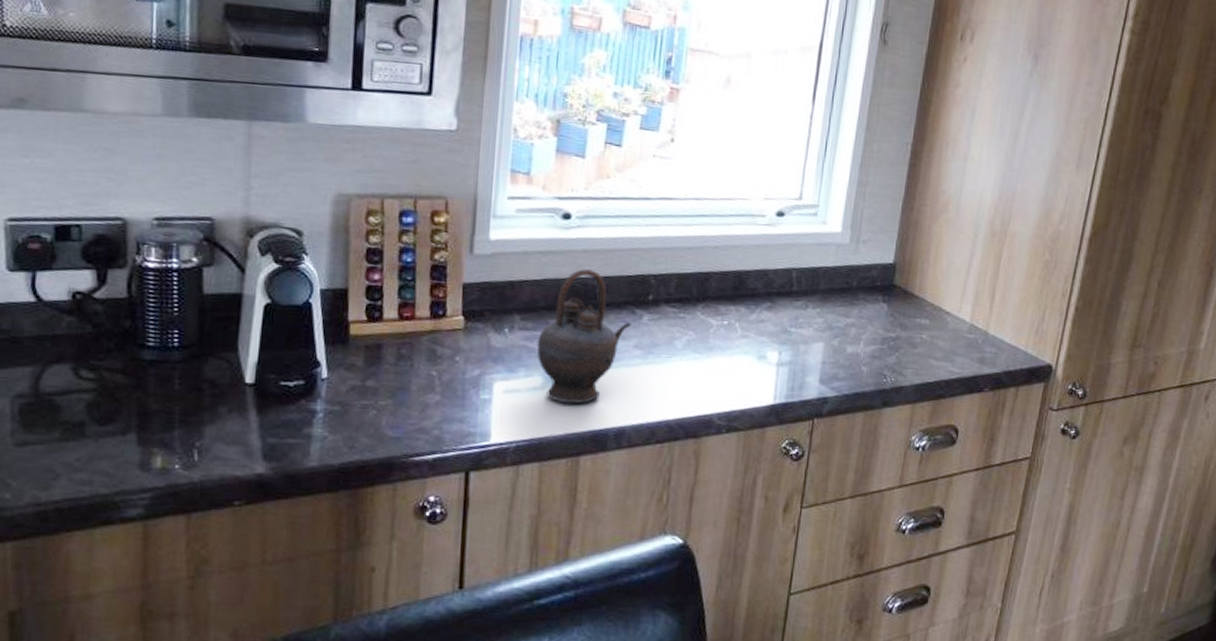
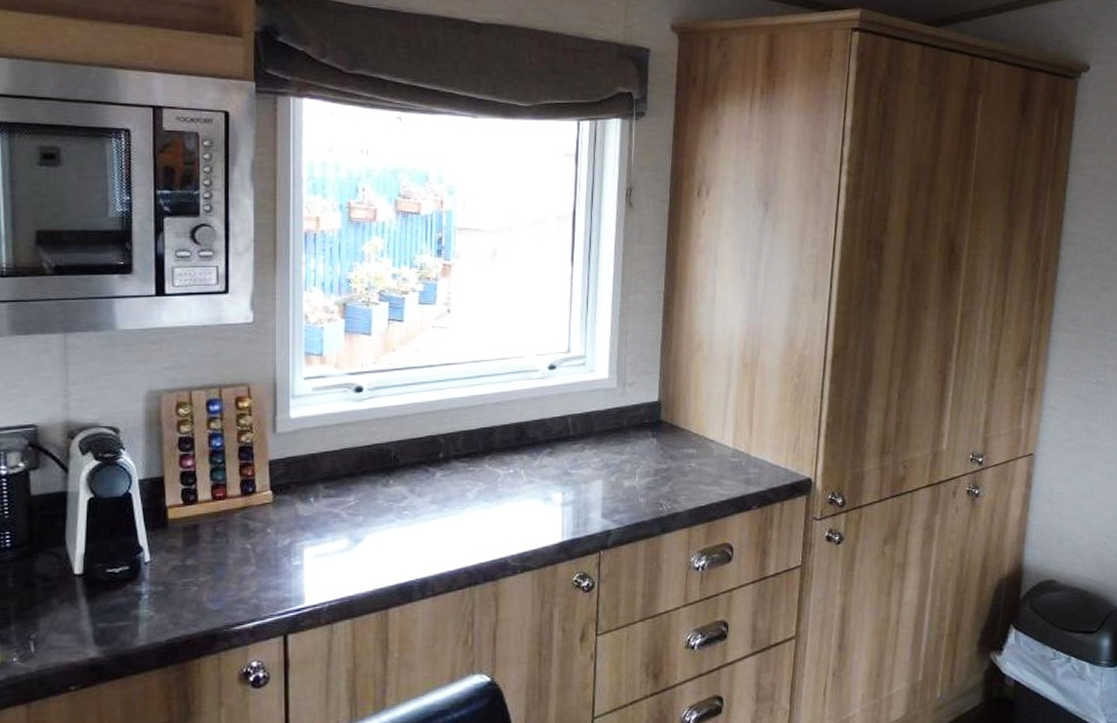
teapot: present [536,269,631,404] -> none [341,435,426,562]

